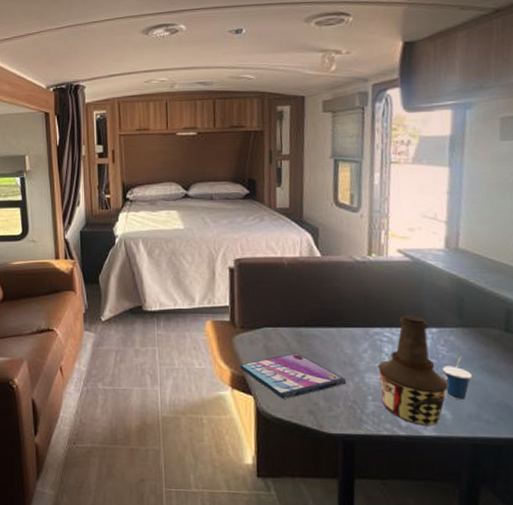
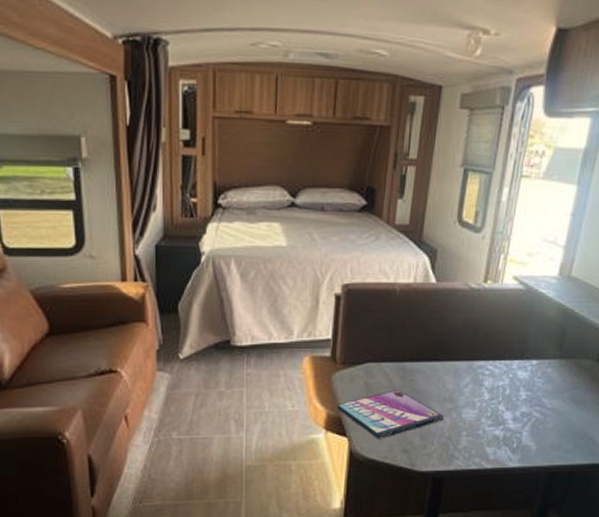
bottle: present [377,315,450,426] -> none [475,347,540,458]
cup: present [442,356,473,401] -> none [535,388,561,432]

